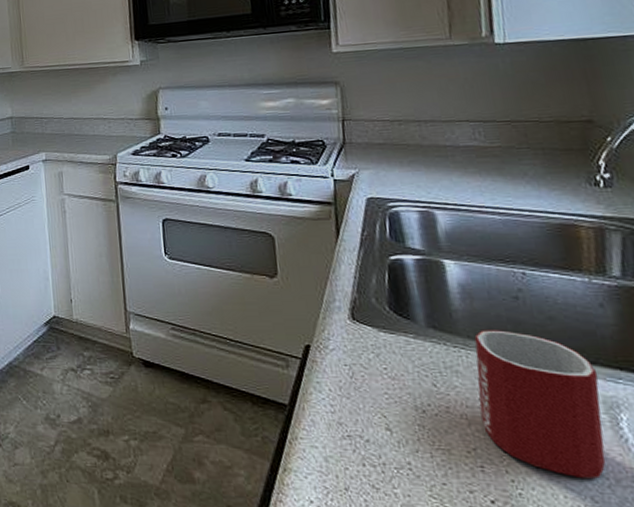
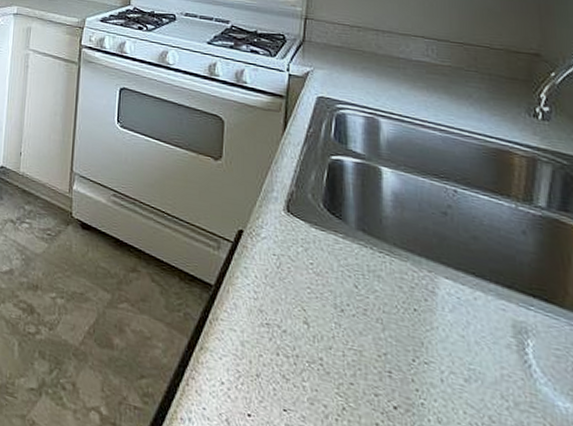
mug: present [474,330,606,479] -> none [396,239,512,399]

